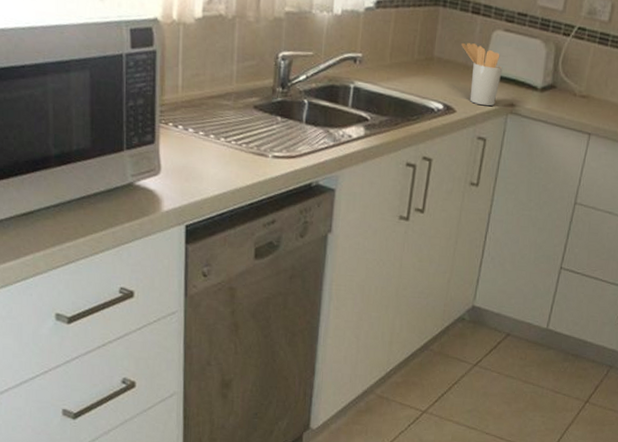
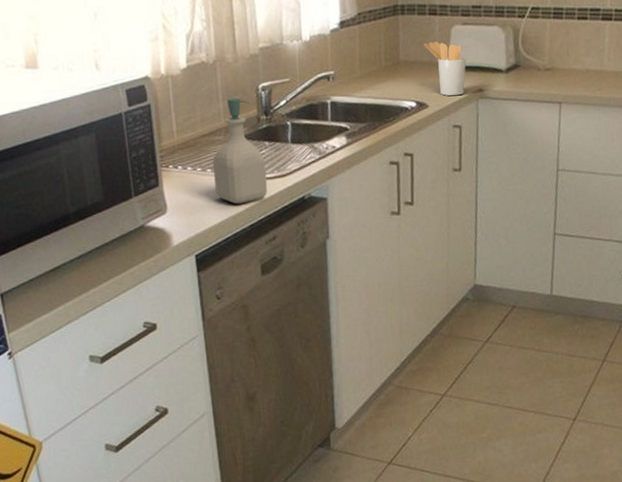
soap bottle: none [216,61,275,179] -> present [213,98,268,204]

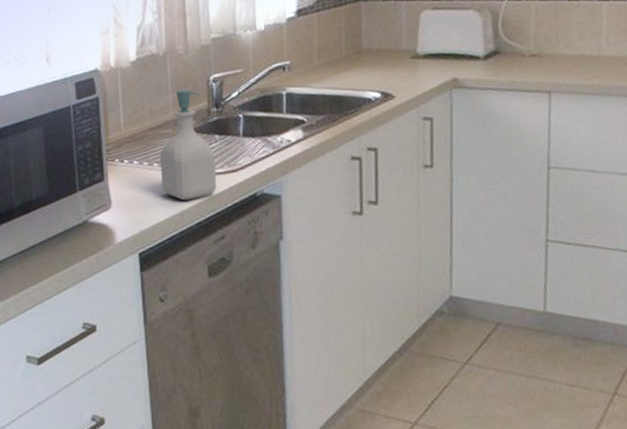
utensil holder: present [424,41,467,96] -> none [389,28,438,86]

